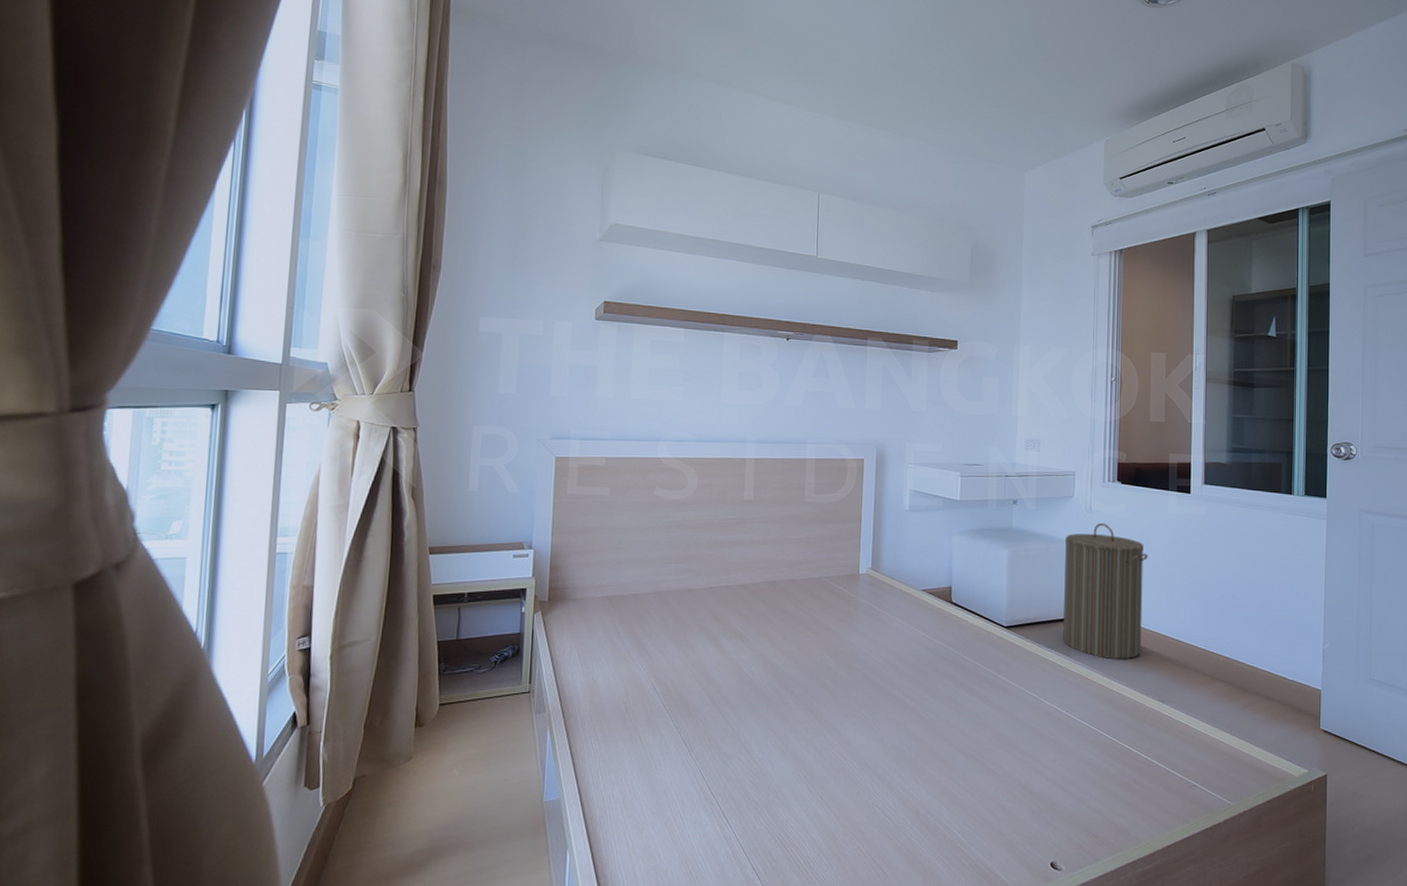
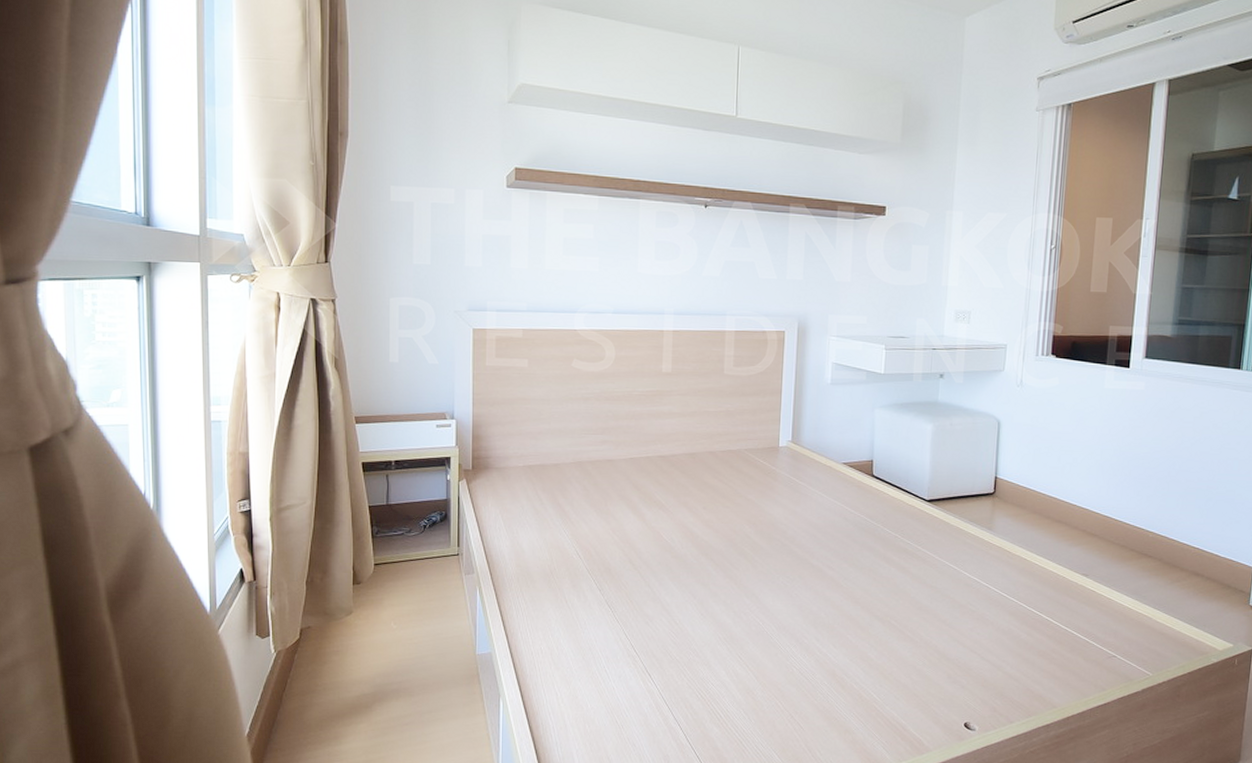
laundry hamper: present [1063,523,1148,660] -> none [986,398,1080,535]

